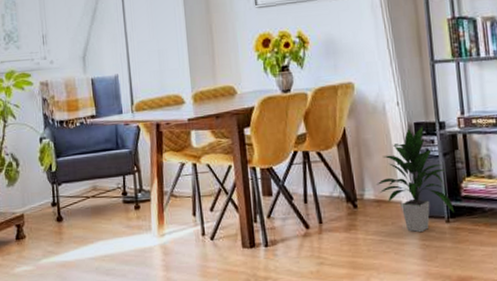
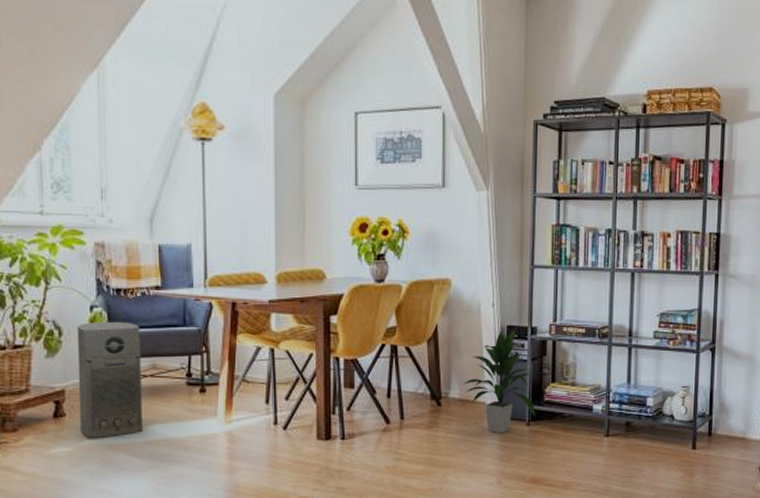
air purifier: none [30,149,90,257] -> present [77,321,144,438]

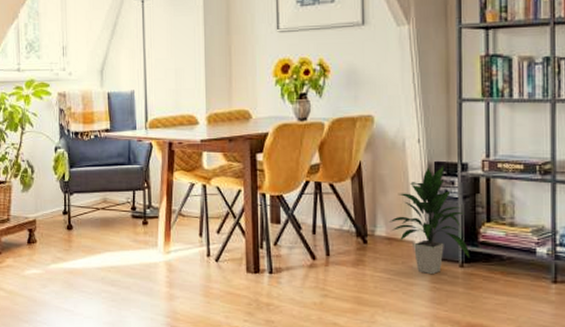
air purifier: present [77,321,144,438] -> none [45,160,97,263]

